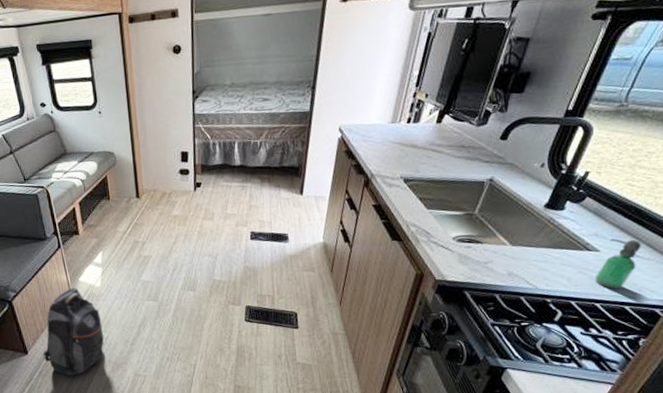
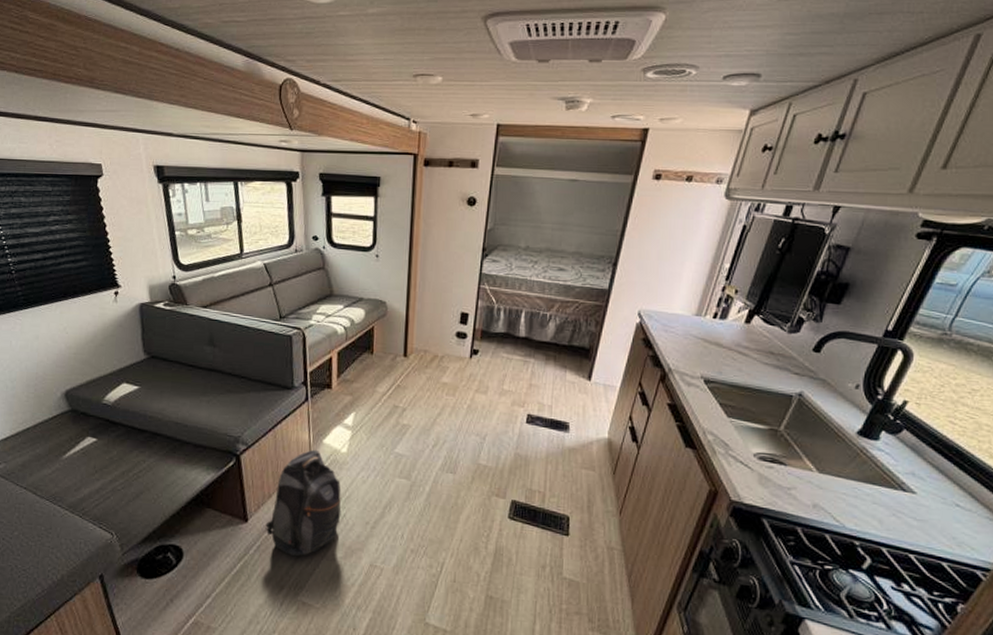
soap dispenser: present [594,239,641,289] -> none [909,481,962,541]

